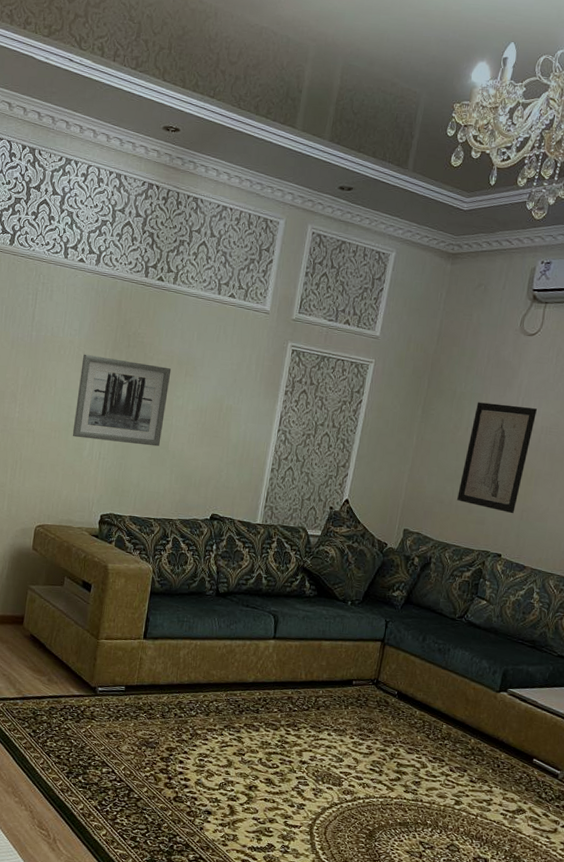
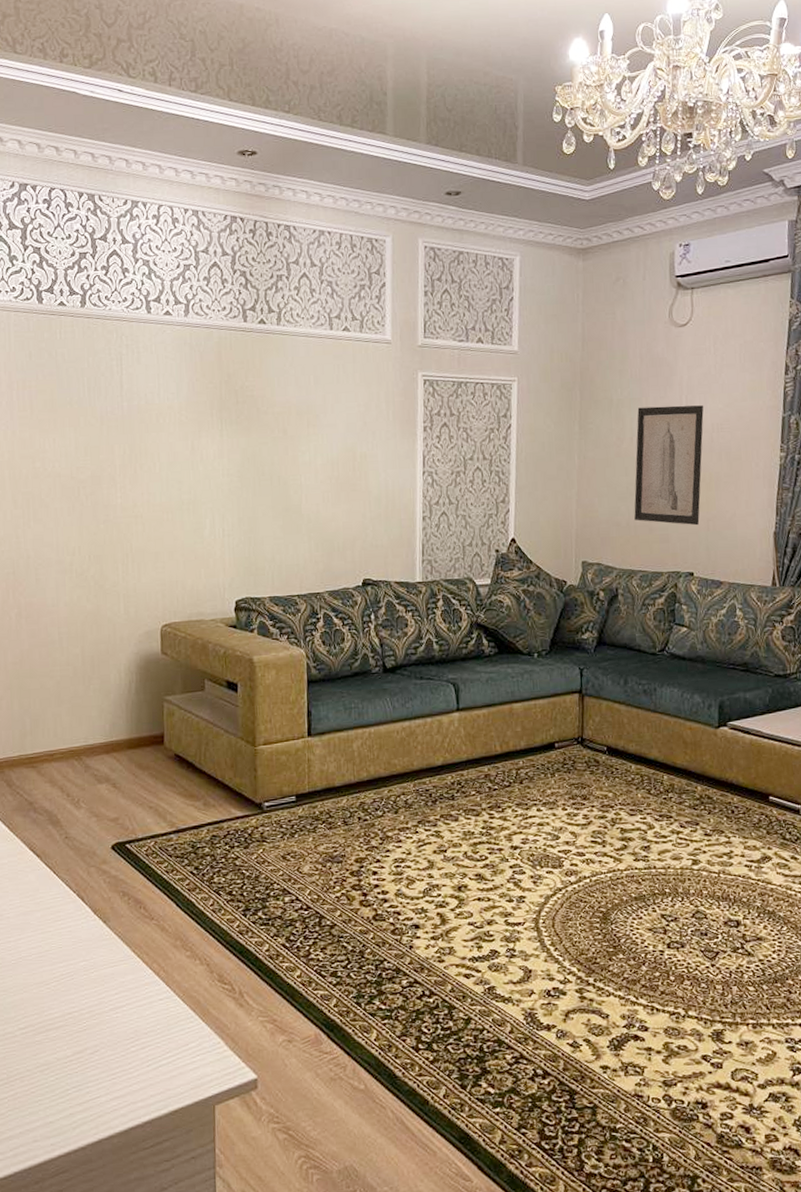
wall art: present [72,354,172,447] -> none [186,418,292,516]

